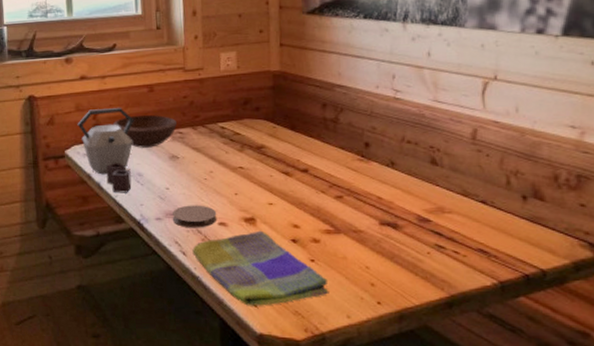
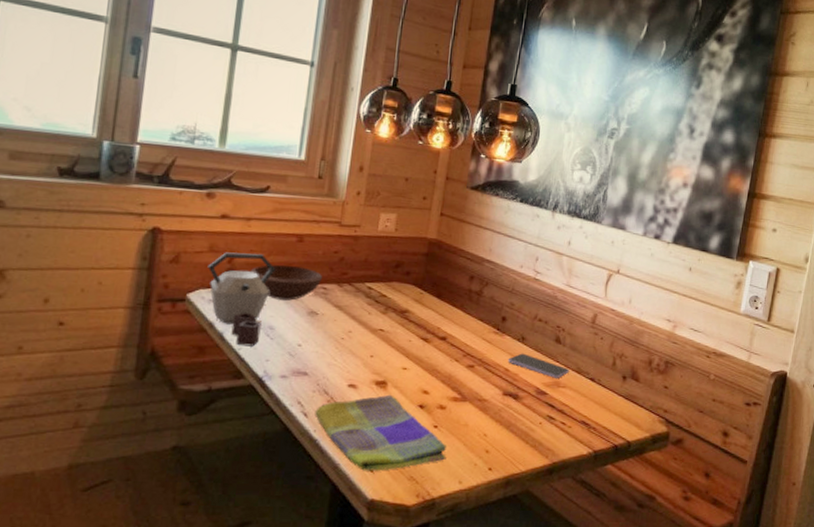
coaster: present [171,205,217,228] -> none [298,364,349,389]
smartphone: none [379,179,453,205] -> present [508,353,569,379]

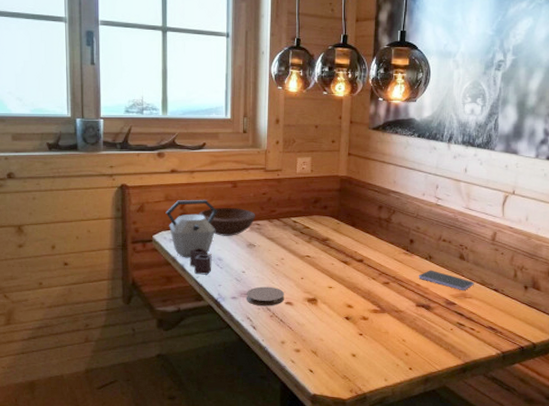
coaster: none [298,364,349,389] -> present [246,286,285,306]
dish towel: present [315,394,446,471] -> none [261,309,372,372]

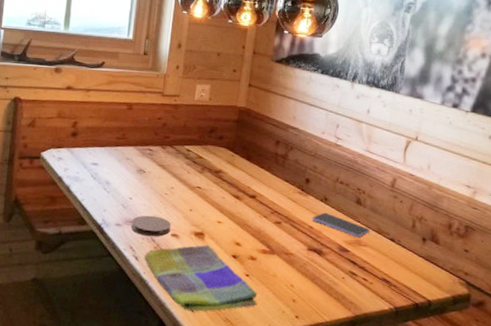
kettle: present [165,199,218,275] -> none [57,118,111,198]
bowl: present [198,207,256,236] -> none [90,128,149,160]
dish towel: none [261,309,372,372] -> present [144,244,257,312]

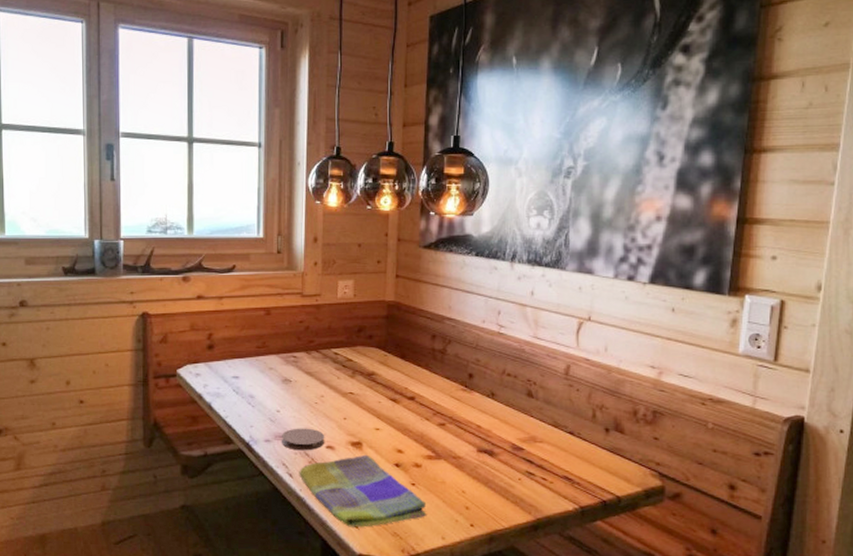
smartphone: present [312,212,370,238] -> none [479,409,545,434]

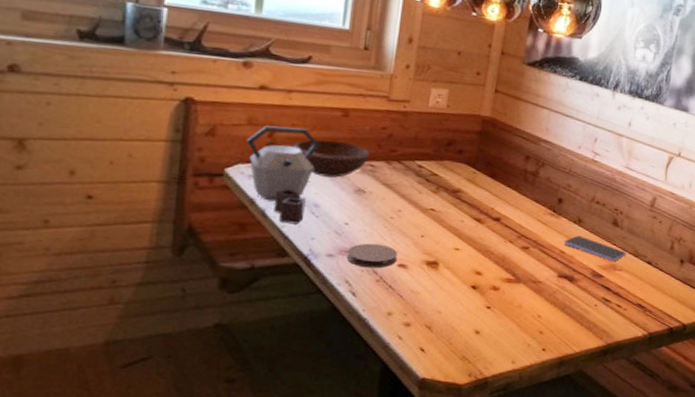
kettle: none [191,328,249,414] -> present [246,125,320,224]
bowl: none [227,337,292,370] -> present [292,139,371,178]
dish towel: present [299,454,427,528] -> none [363,275,499,351]
smartphone: none [479,409,545,434] -> present [563,235,626,262]

